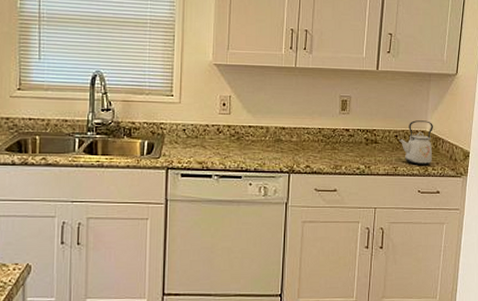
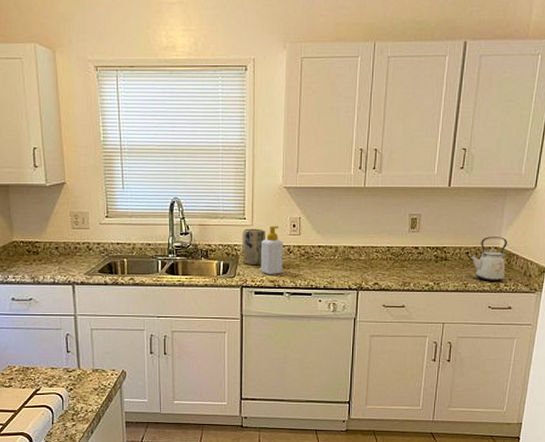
plant pot: none [168,106,195,146] -> present [242,228,266,266]
soap bottle: none [187,104,212,157] -> present [260,226,283,275]

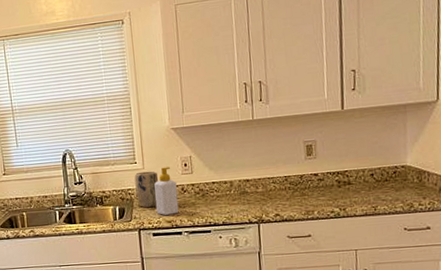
kettle: present [470,237,507,281] -> none [375,154,417,202]

